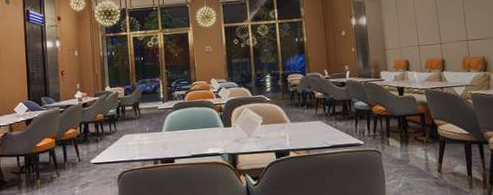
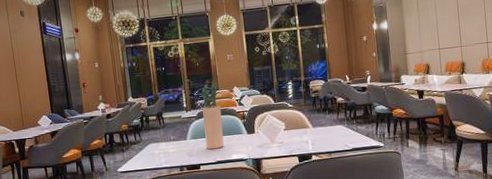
vase: none [179,68,200,143] -> present [201,77,224,150]

